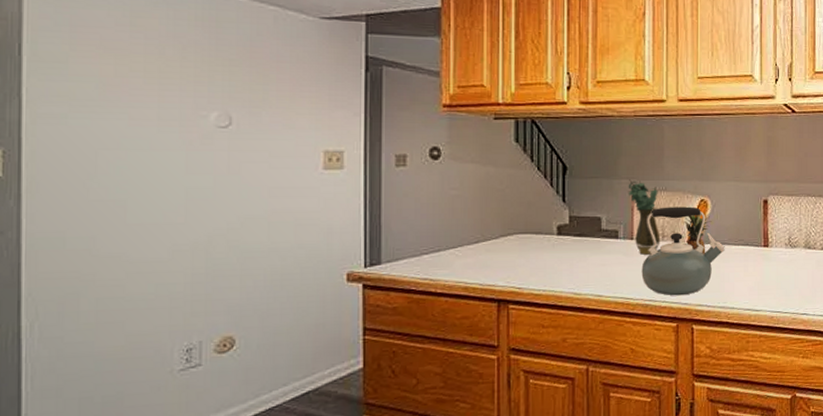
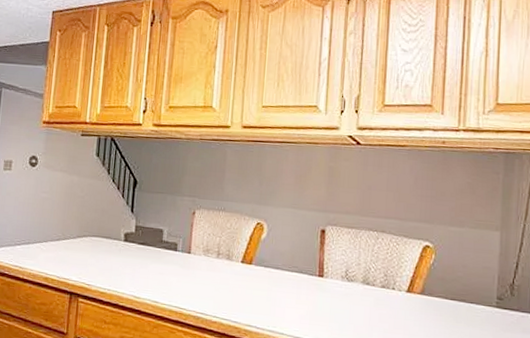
vase: present [628,179,660,255] -> none [189,197,217,270]
kettle: present [641,206,725,295] -> none [195,226,278,313]
fruit: present [684,214,712,254] -> none [239,236,267,276]

